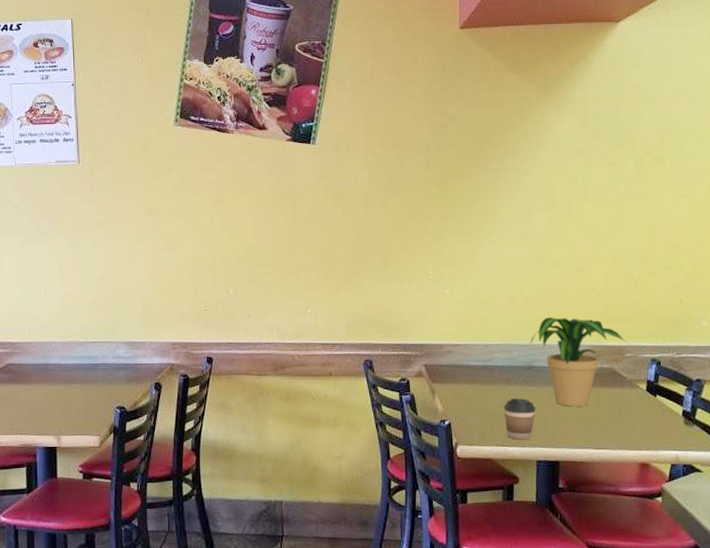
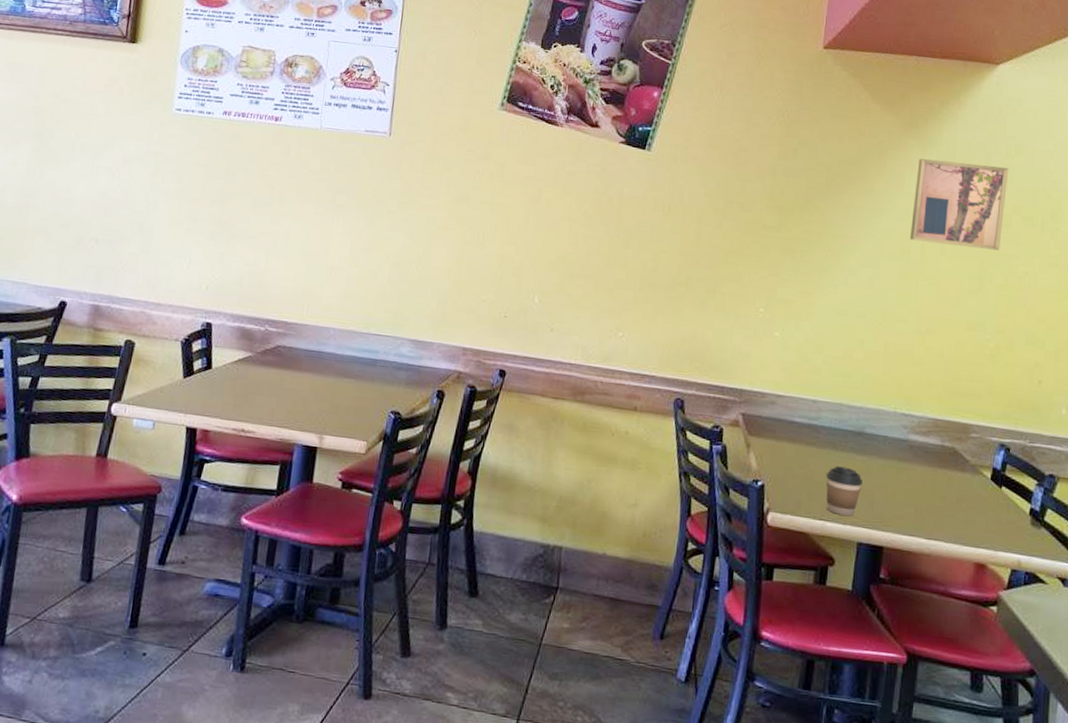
potted plant: present [530,317,629,407] -> none [864,379,976,488]
wall art: none [555,114,637,192] -> present [910,158,1009,251]

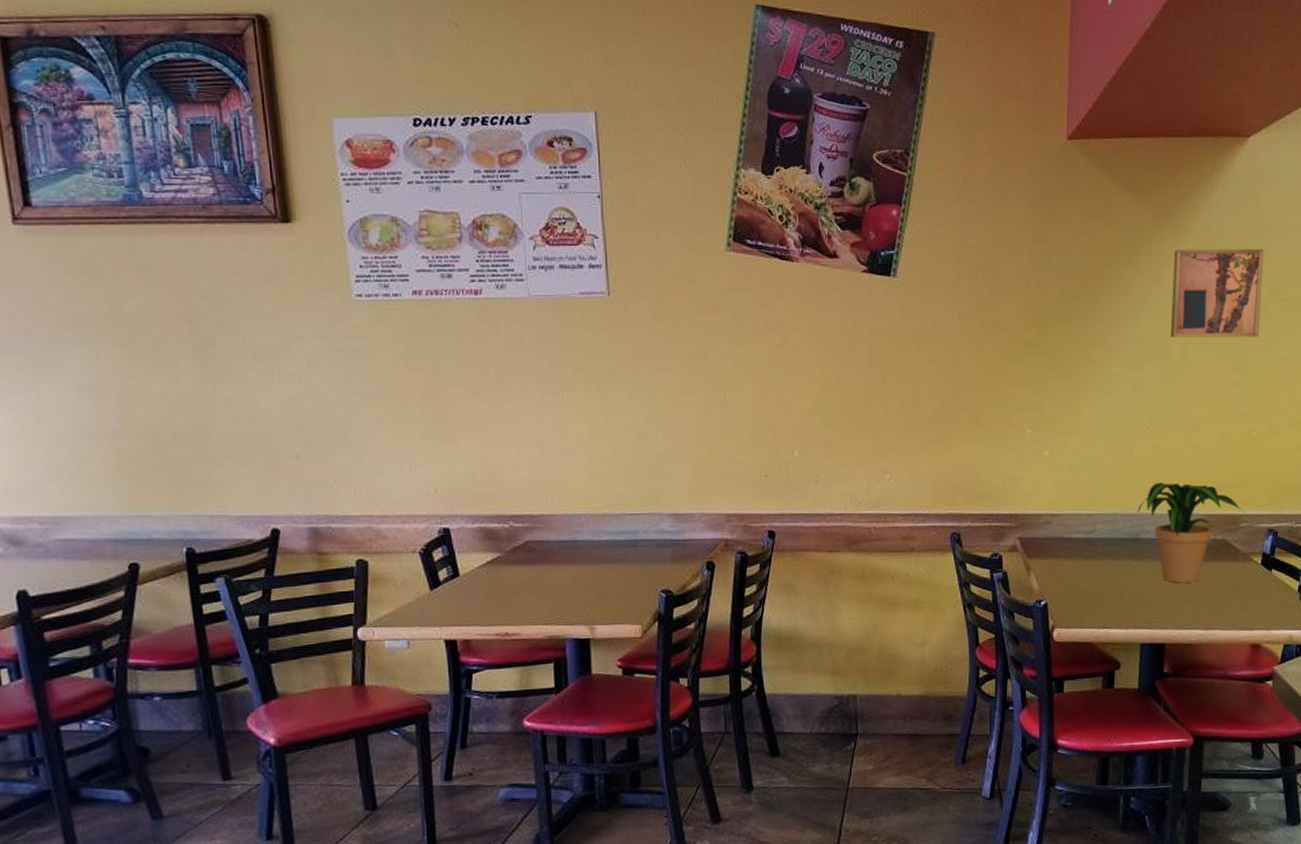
coffee cup: present [825,466,863,516] -> none [1105,574,1141,621]
potted plant: none [864,379,976,488] -> present [1137,483,1245,583]

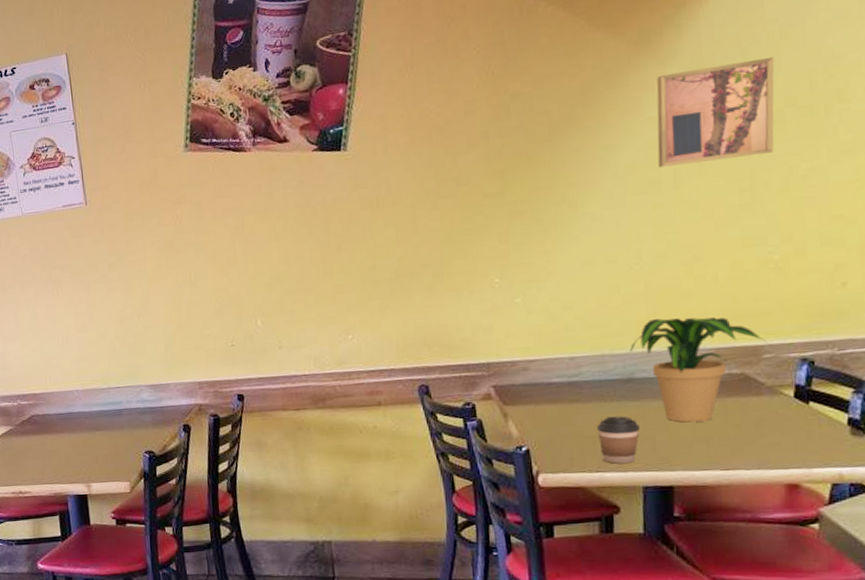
coffee cup: none [1105,574,1141,621] -> present [596,416,640,464]

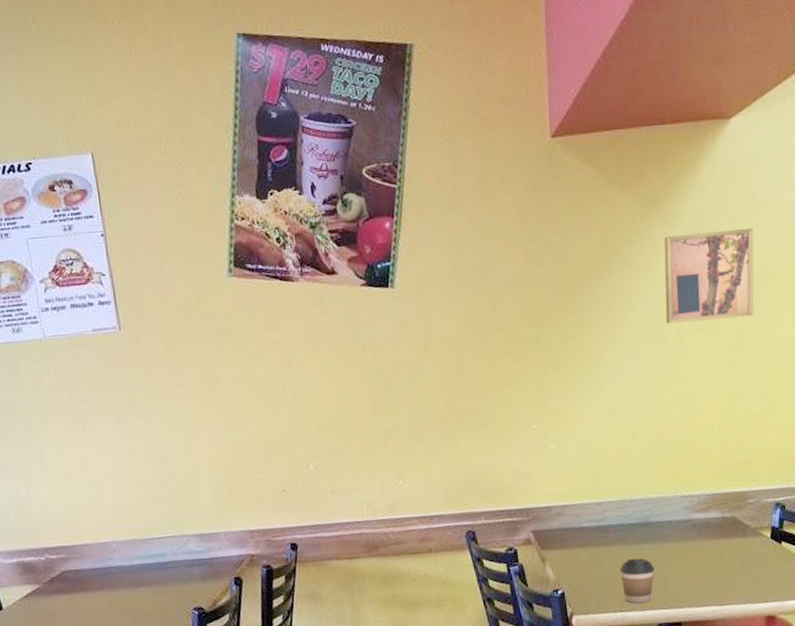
potted plant: present [629,317,768,423] -> none [645,465,751,563]

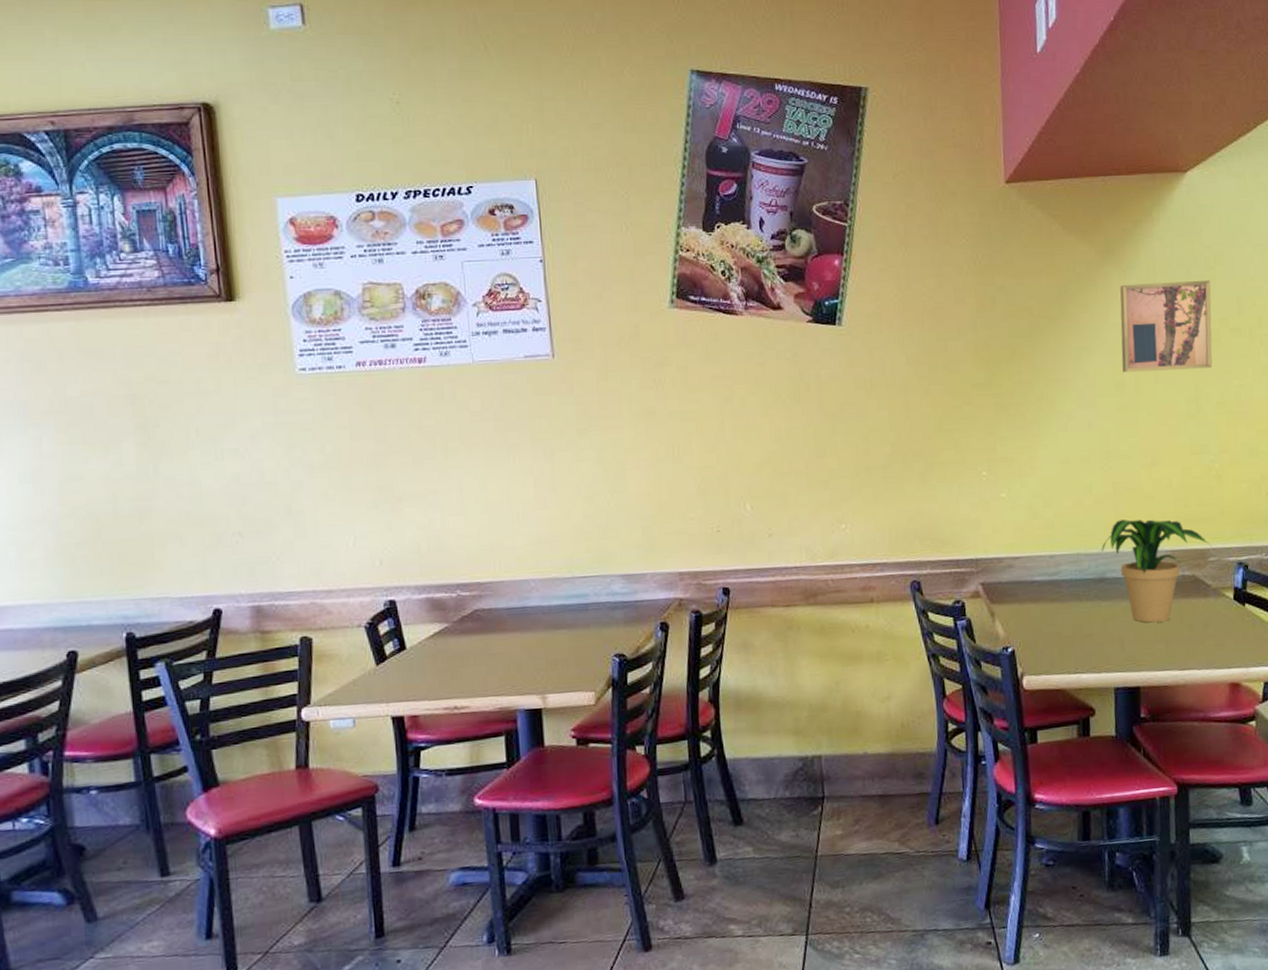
coffee cup: present [619,558,655,603] -> none [1073,616,1111,665]
potted plant: none [645,465,751,563] -> present [1101,519,1212,623]

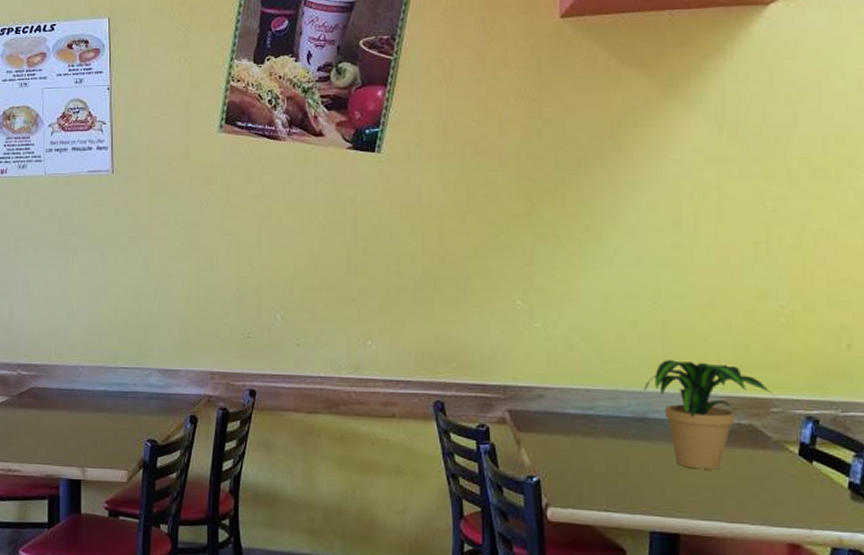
wall art: present [1120,279,1213,373] -> none [680,116,792,210]

